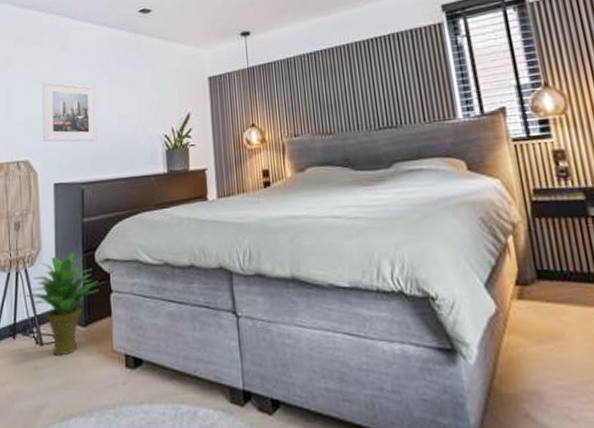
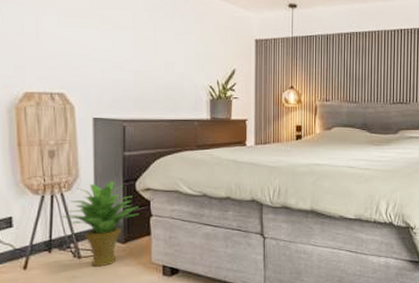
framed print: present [42,80,97,142] -> none [79,16,141,84]

